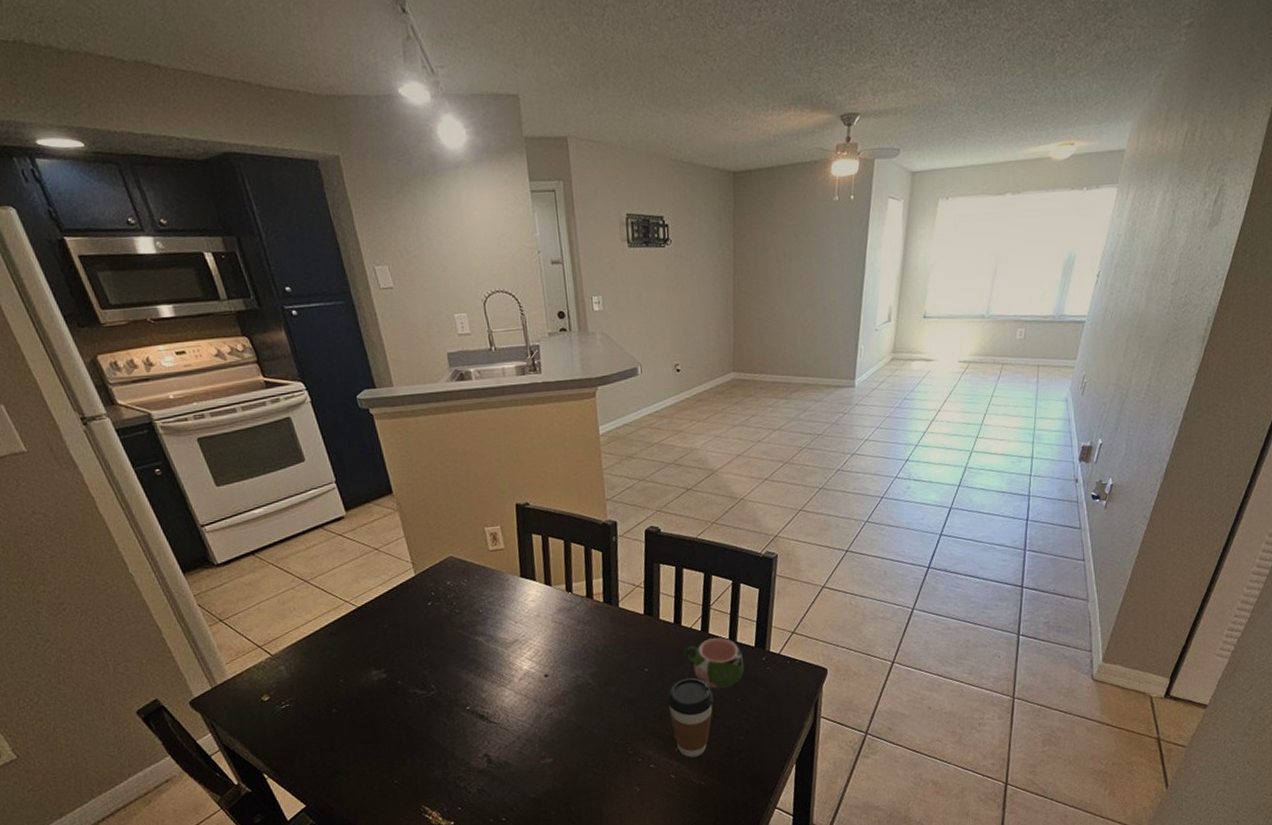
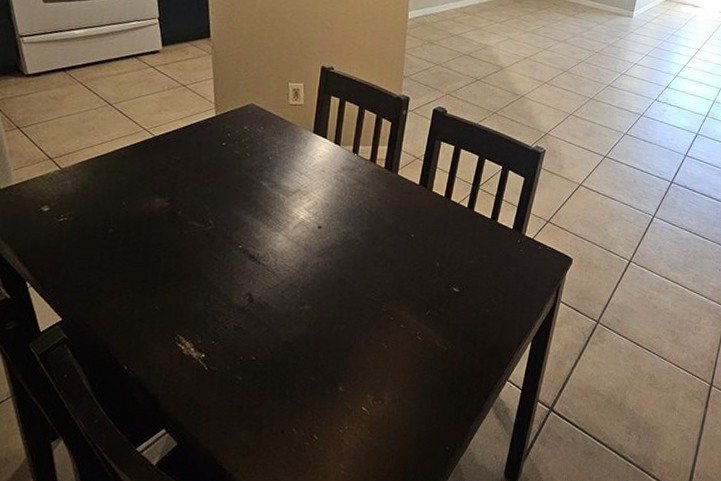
coffee cup: present [667,678,714,758] -> none [426,249,468,323]
mug: present [684,638,745,689] -> none [449,216,501,263]

